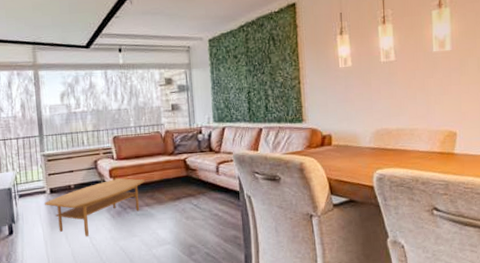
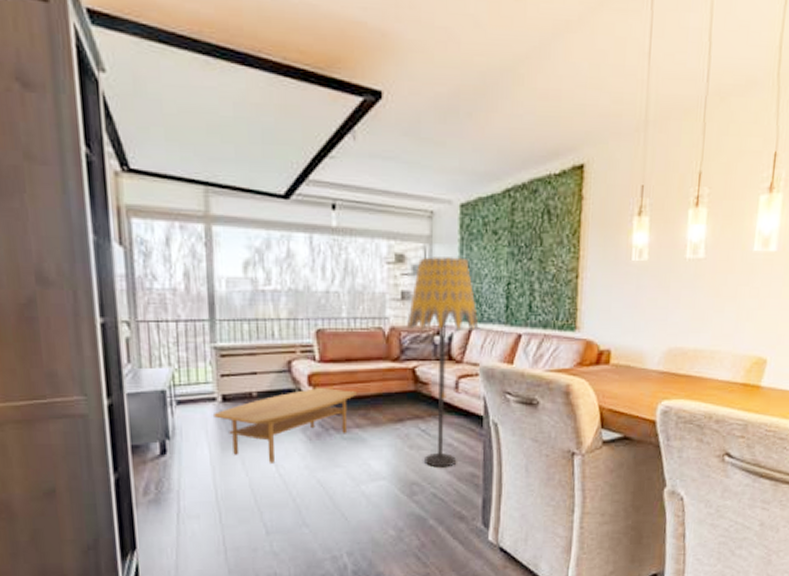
floor lamp: none [176,77,230,233] -> present [406,256,479,468]

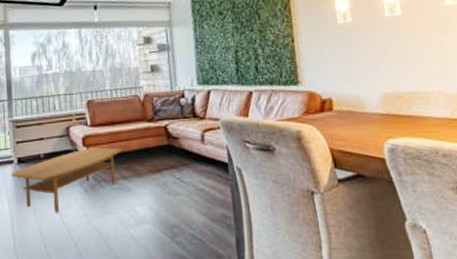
floor lamp: present [406,256,479,468] -> none [156,35,216,211]

